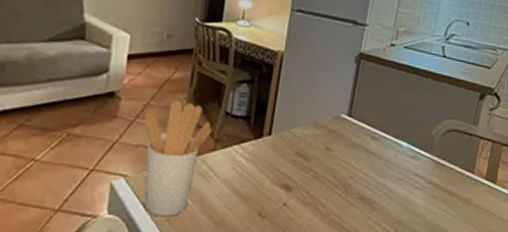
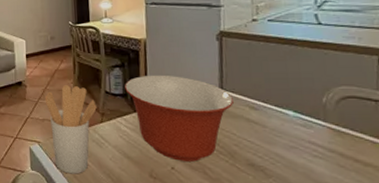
mixing bowl: none [249,95,358,196] -> present [125,75,234,162]

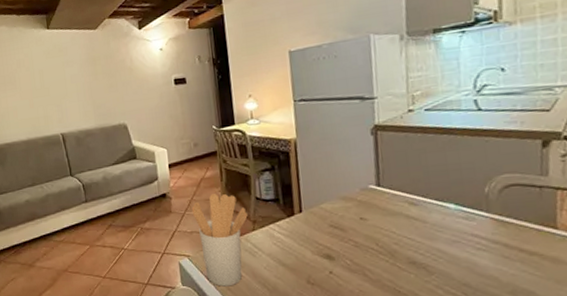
mixing bowl: present [125,75,234,162] -> none [276,175,392,265]

